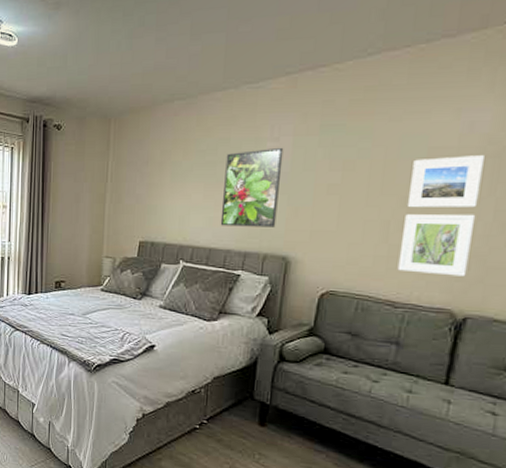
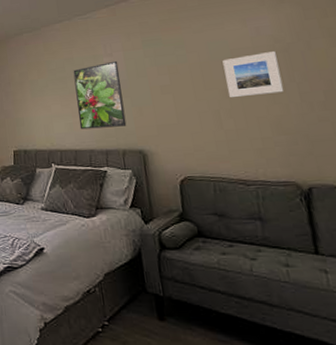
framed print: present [397,214,476,277] -> none [230,97,297,152]

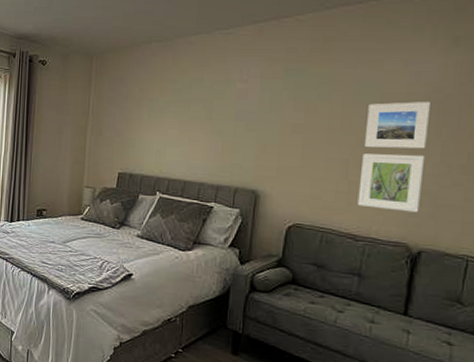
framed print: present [73,60,127,130] -> none [194,88,252,163]
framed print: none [230,97,297,152] -> present [357,153,425,213]

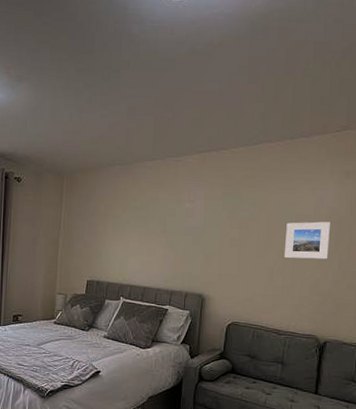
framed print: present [357,153,425,213] -> none [280,263,328,311]

